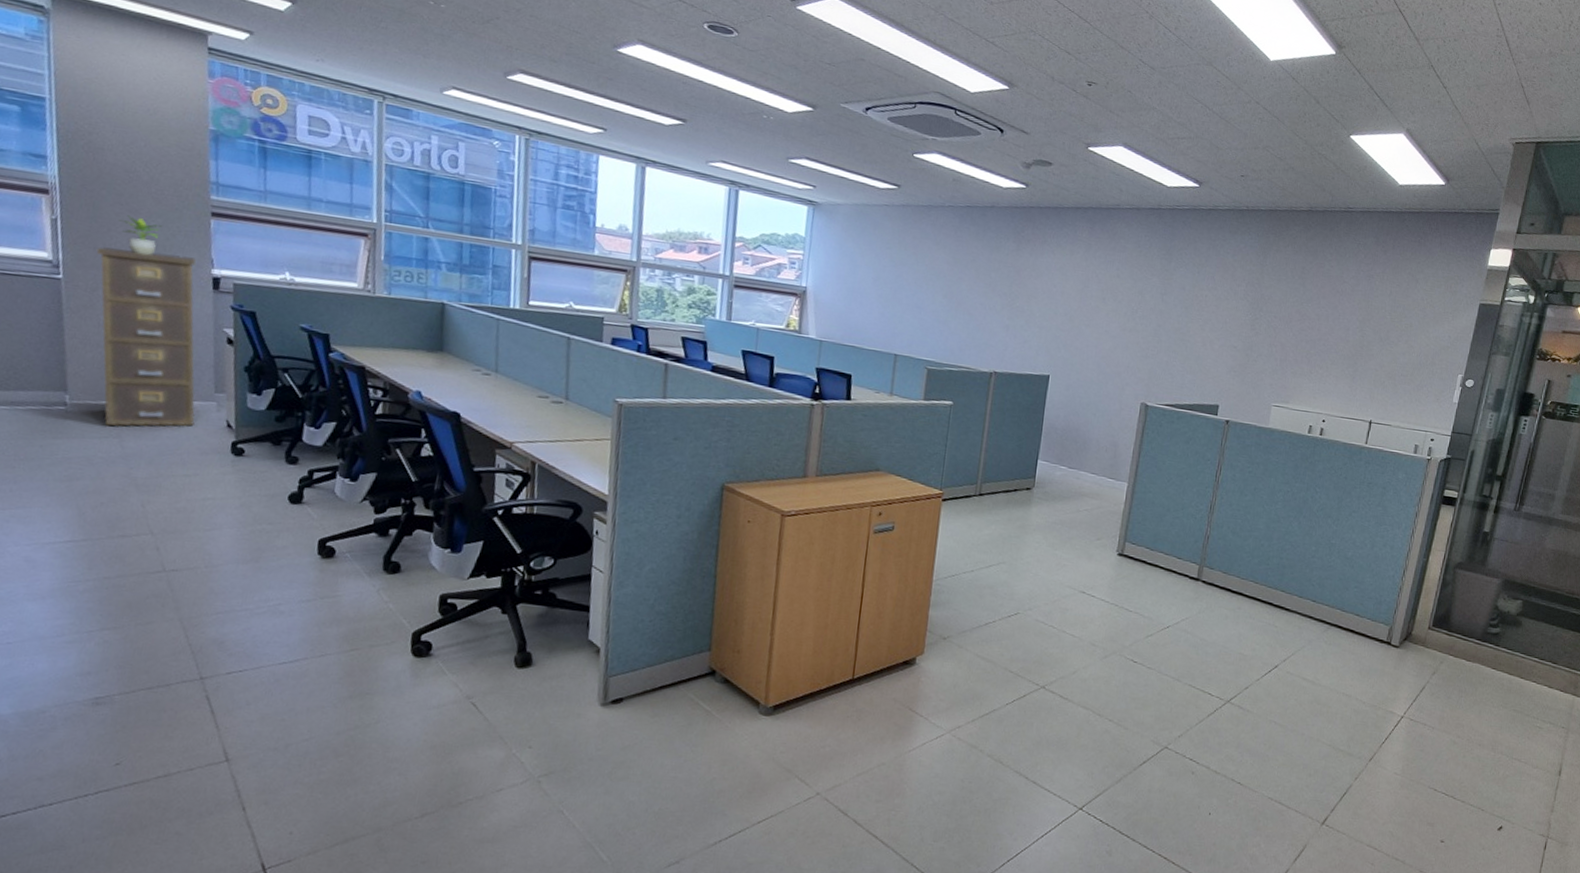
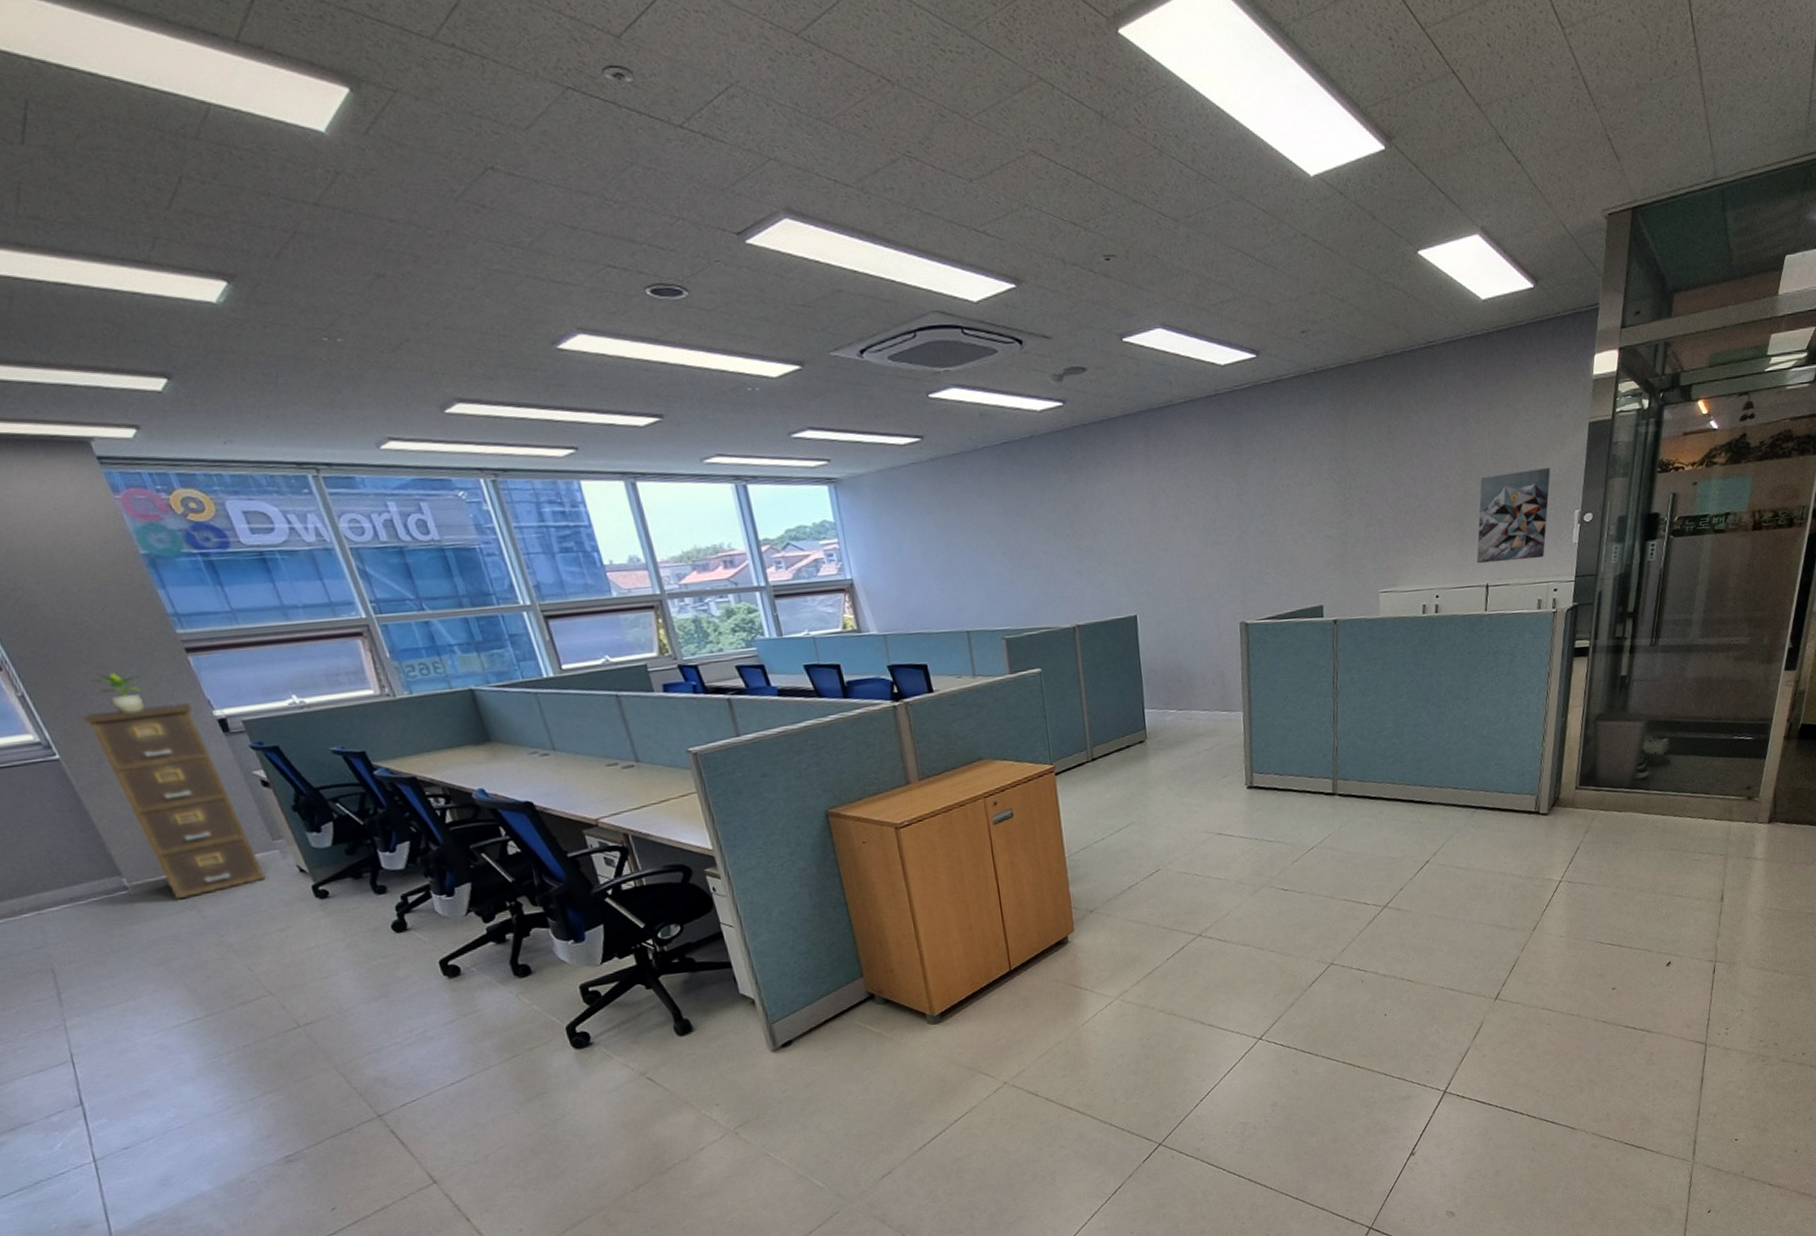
wall art: none [1363,327,1441,409] -> present [1476,467,1551,564]

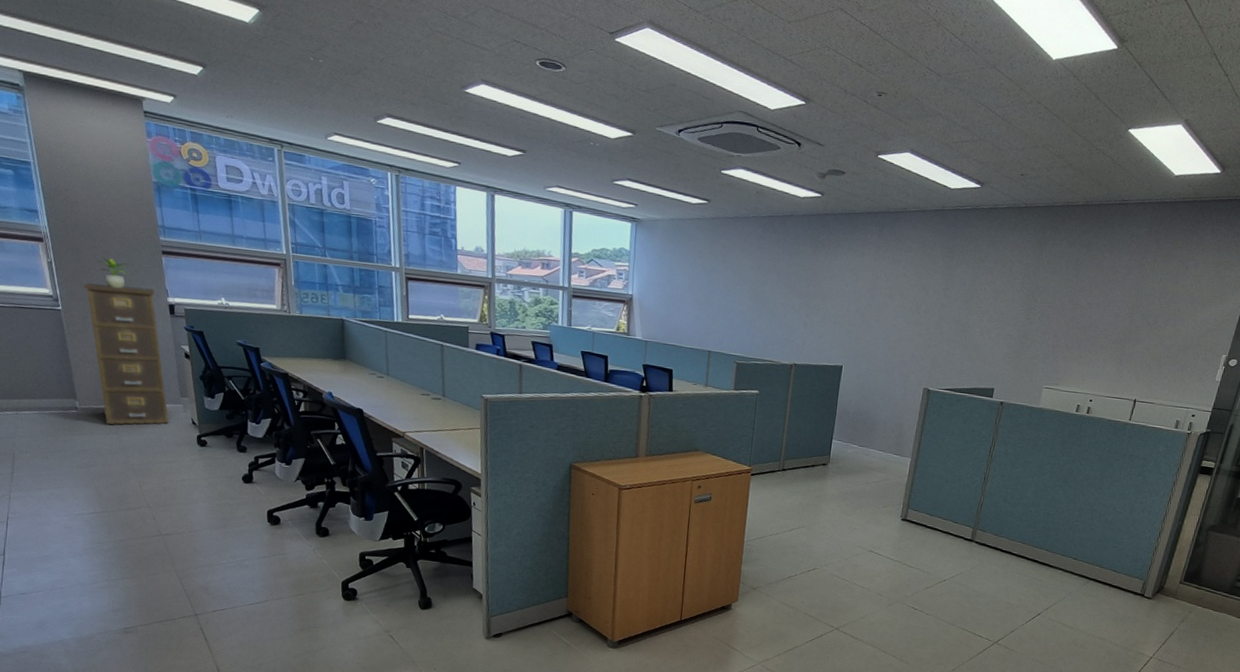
wall art: present [1476,467,1551,564] -> none [1129,313,1208,388]

